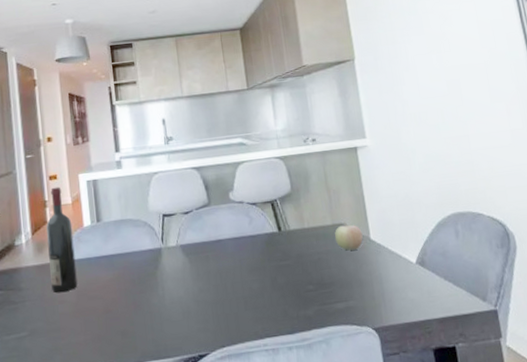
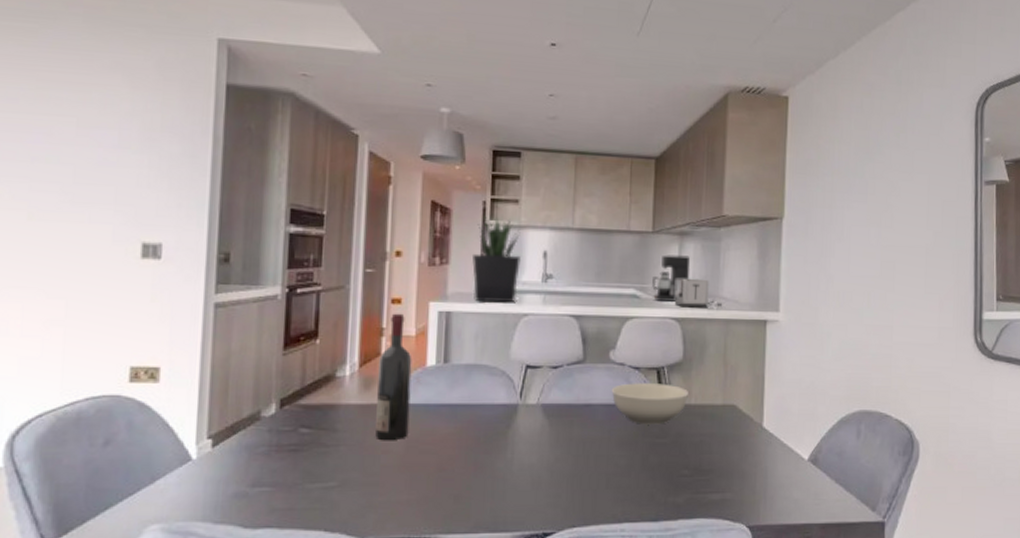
planter: none [107,96,147,169] -> present [472,213,521,303]
bowl: none [235,213,301,251] -> present [611,383,688,425]
coffee maker: none [254,103,285,145] -> present [652,255,691,303]
toaster: none [273,120,305,147] -> present [674,278,709,308]
fruit: present [334,221,363,251] -> none [723,403,755,436]

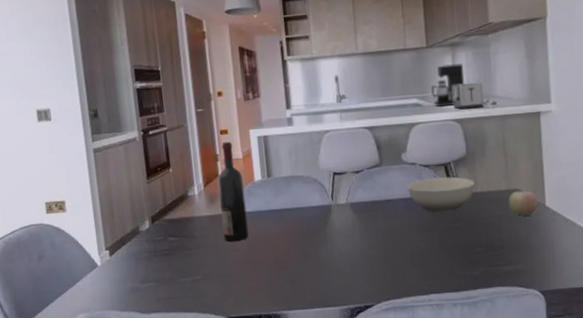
planter: present [472,213,521,303] -> none [278,51,318,125]
fruit: none [723,403,755,436] -> present [508,187,538,216]

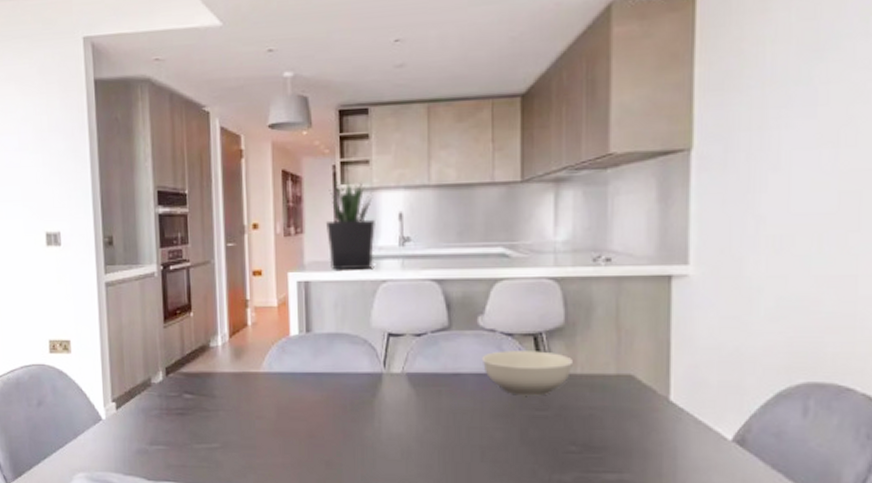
wine bottle: present [218,141,249,241] -> none [246,285,279,406]
planter: none [278,51,318,125] -> present [326,177,375,270]
coffee maker: present [431,63,465,107] -> none [524,205,570,261]
toaster: present [451,82,484,110] -> none [551,231,594,265]
fruit: present [508,187,538,216] -> none [617,373,659,411]

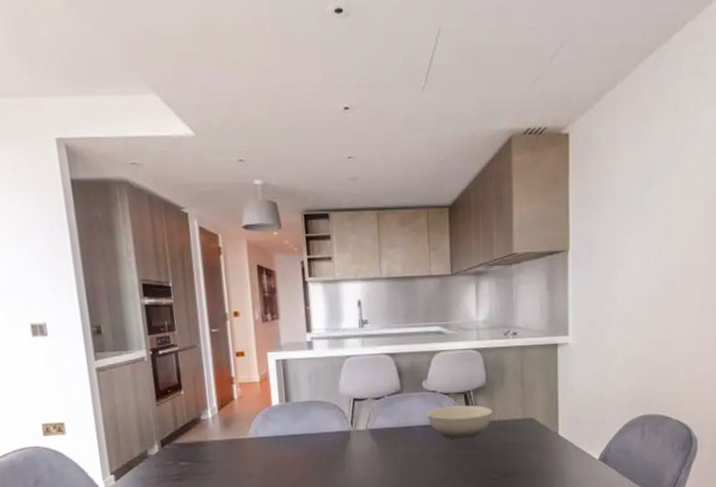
planter: present [326,177,375,270] -> none [298,271,340,349]

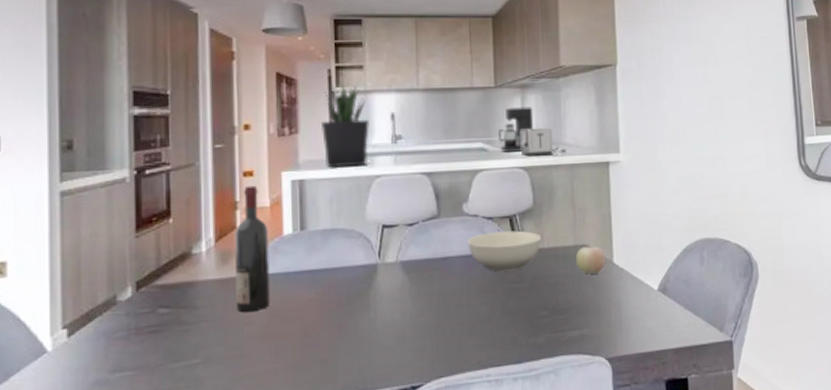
wine bottle: none [233,364,265,467] -> present [235,185,270,312]
planter: none [298,271,340,349] -> present [321,80,369,168]
coffee maker: none [454,293,487,336] -> present [498,107,534,153]
toaster: none [474,312,505,339] -> present [520,127,553,157]
fruit: none [523,416,551,444] -> present [575,242,606,274]

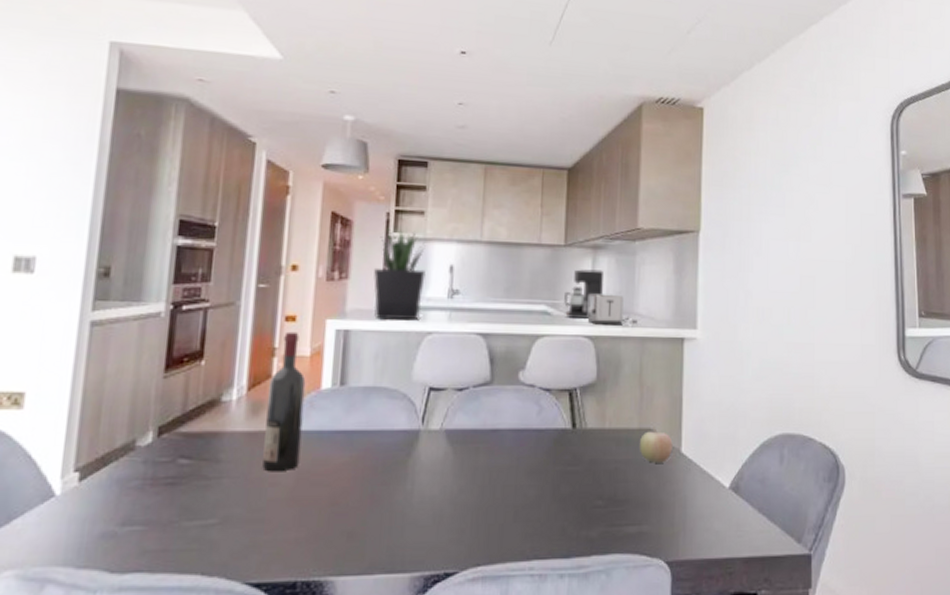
bowl: present [467,230,541,272] -> none [520,406,602,451]

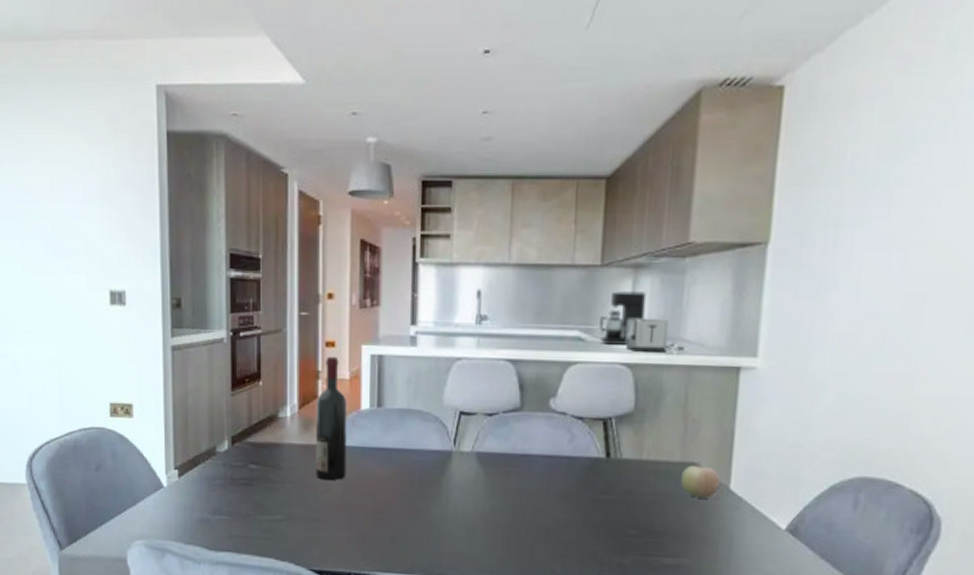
planter: present [373,224,426,321] -> none [403,250,453,346]

